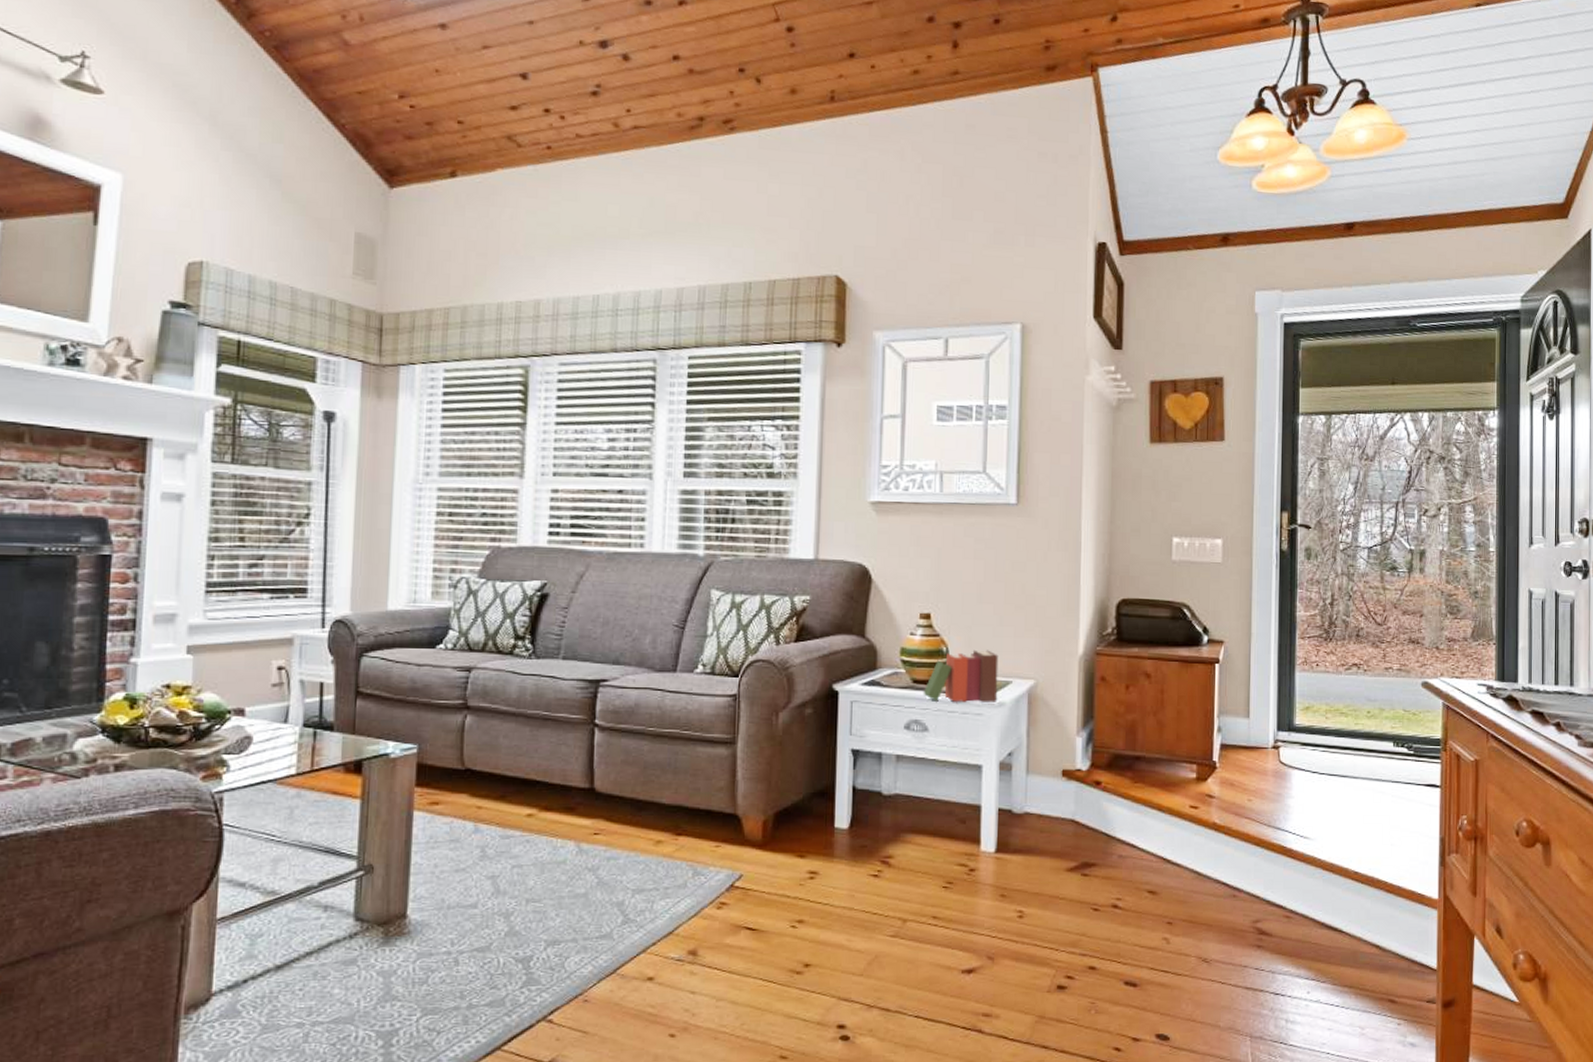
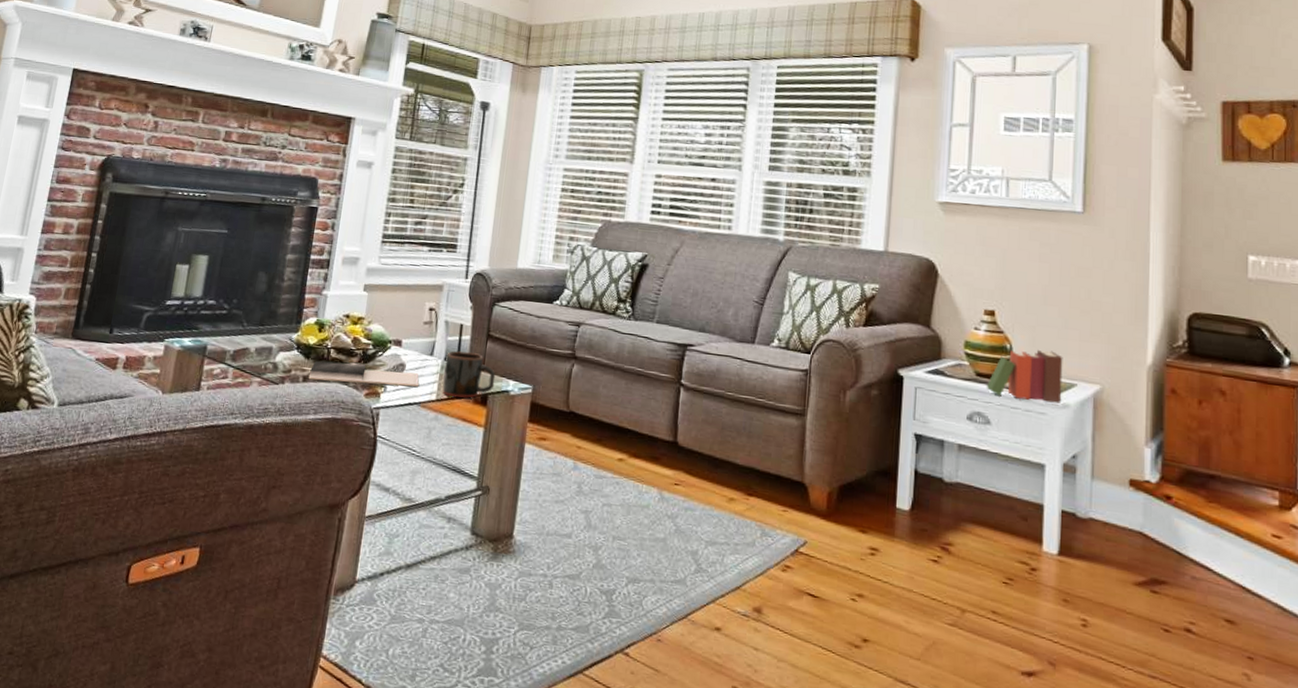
book: none [121,741,272,768] -> present [308,360,419,387]
mug: none [302,714,371,769] -> present [442,351,496,399]

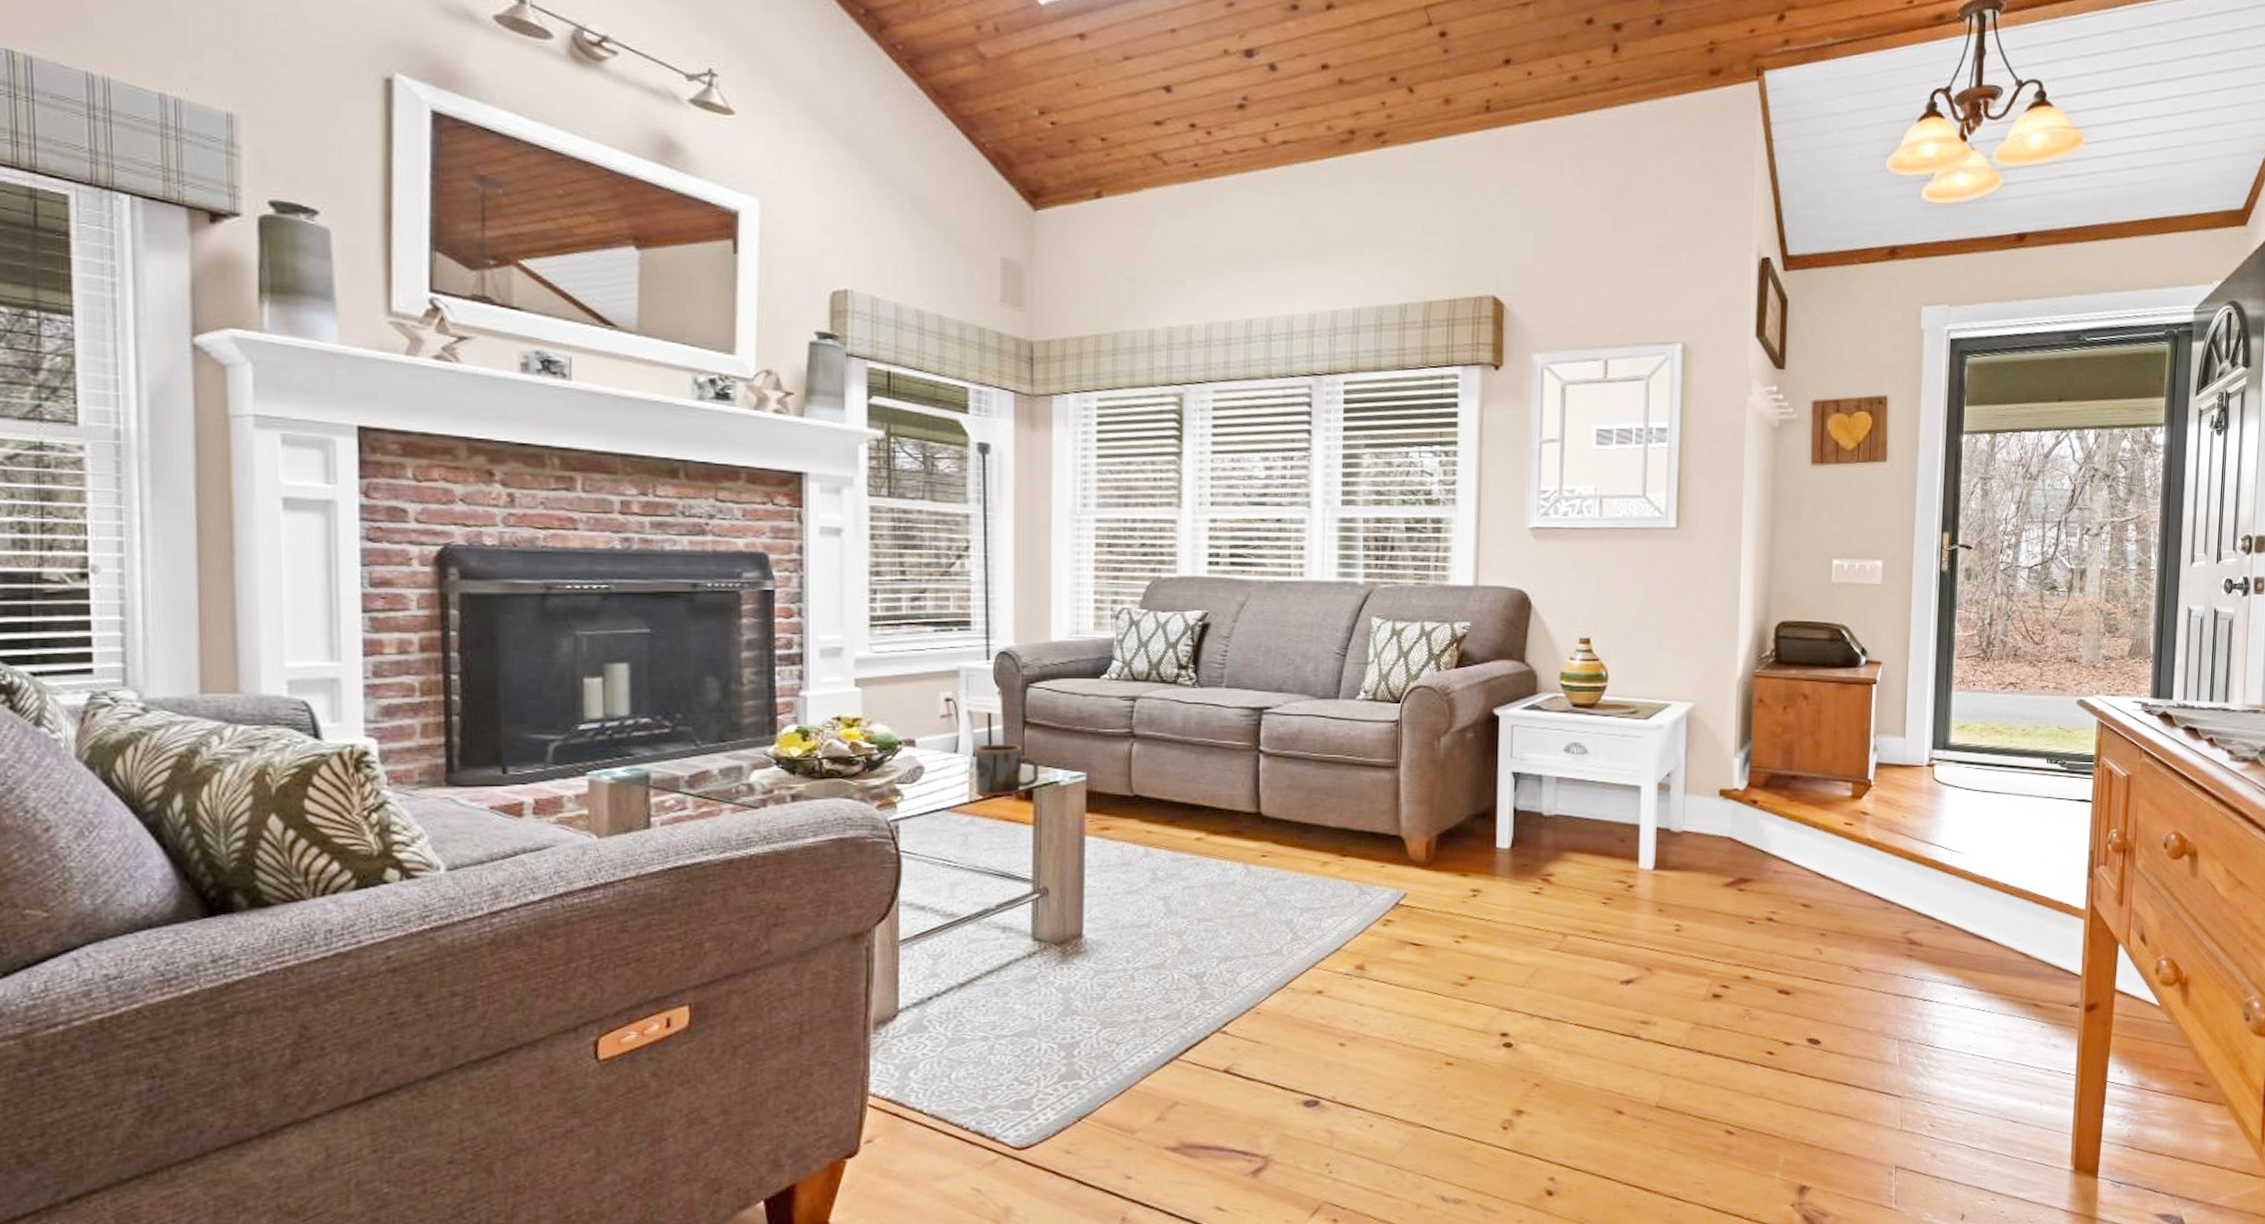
book: present [308,360,419,387] -> none [798,771,944,798]
books: present [986,349,1063,404] -> none [1582,673,1658,725]

